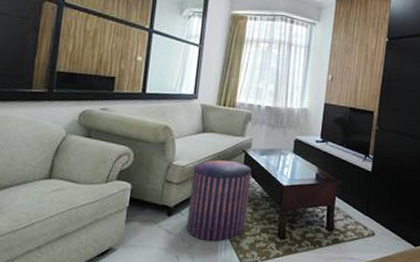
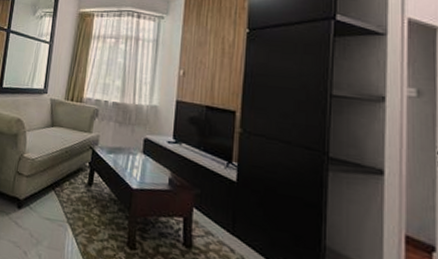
stool: present [186,160,252,242] -> none [35,155,99,242]

